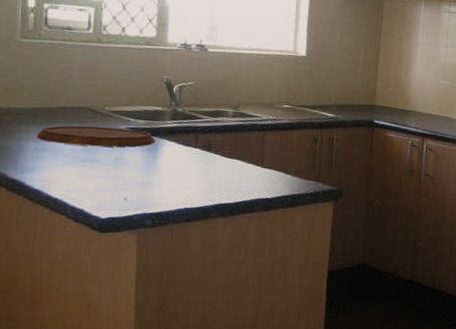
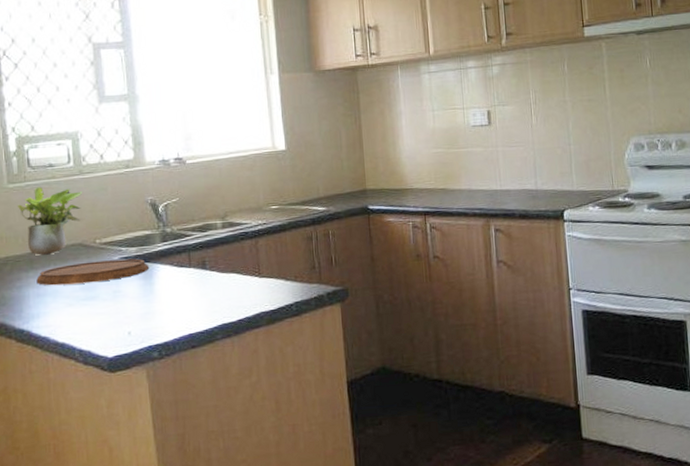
potted plant: none [28,46,99,113] -> present [18,187,83,255]

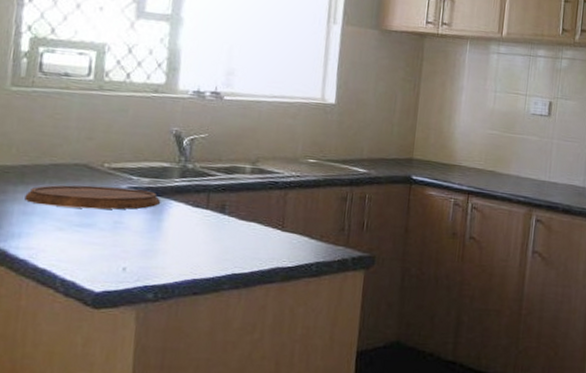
potted plant: present [18,187,83,255] -> none [18,95,99,171]

